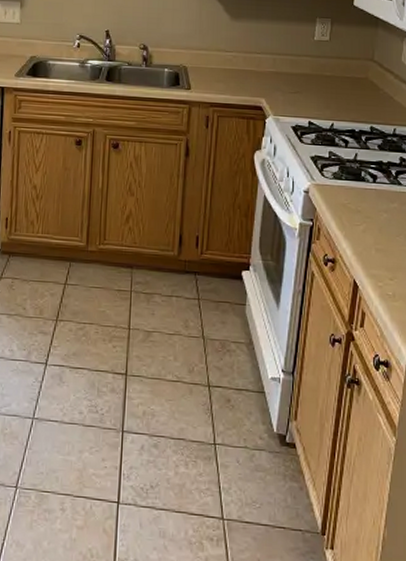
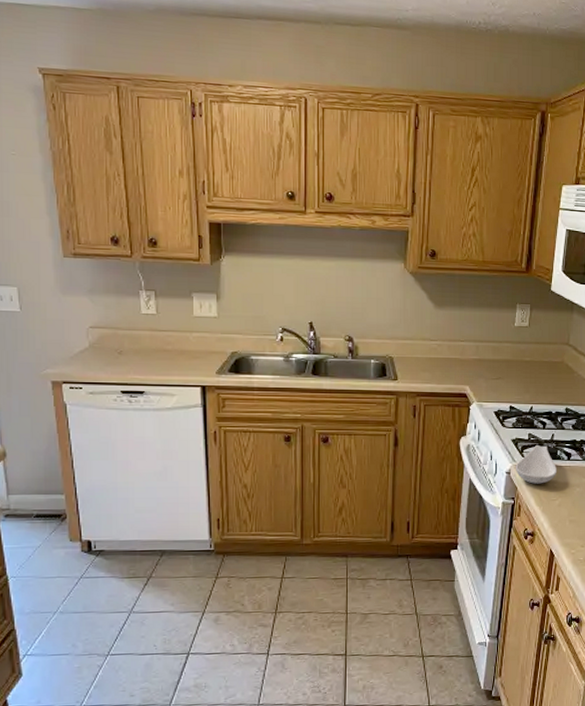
spoon rest: none [314,164,362,207] -> present [515,445,558,484]

